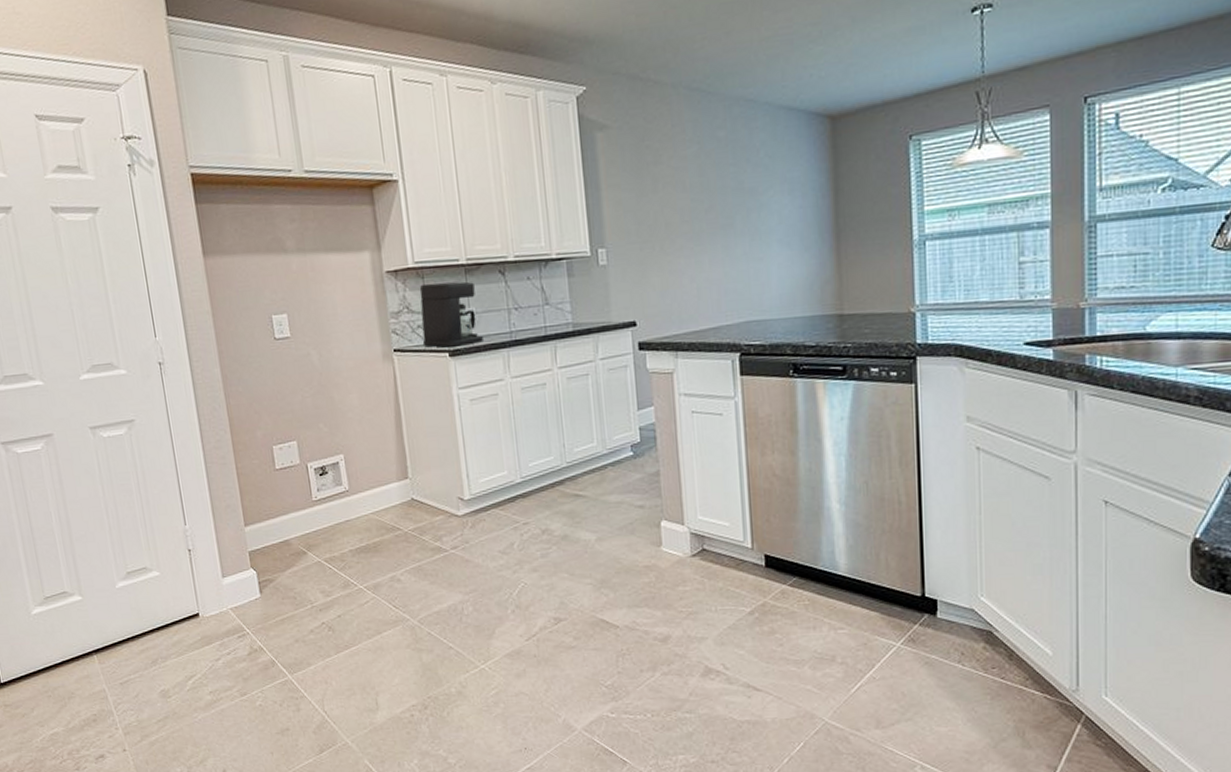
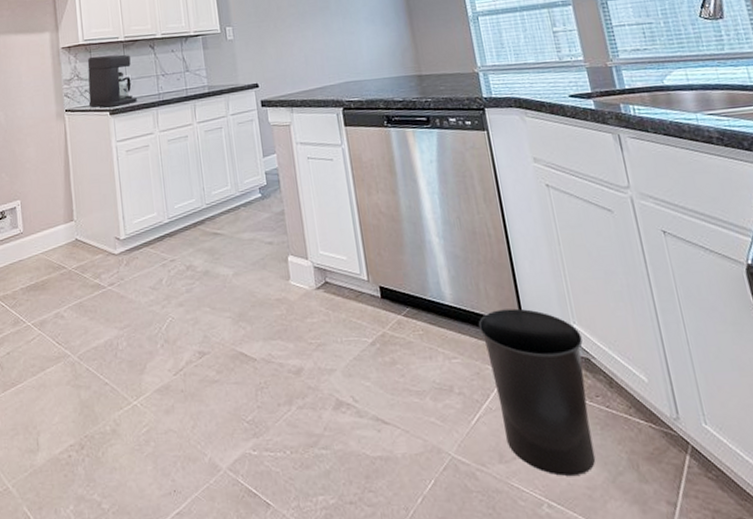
waste bin: none [873,580,987,741] -> present [478,308,596,476]

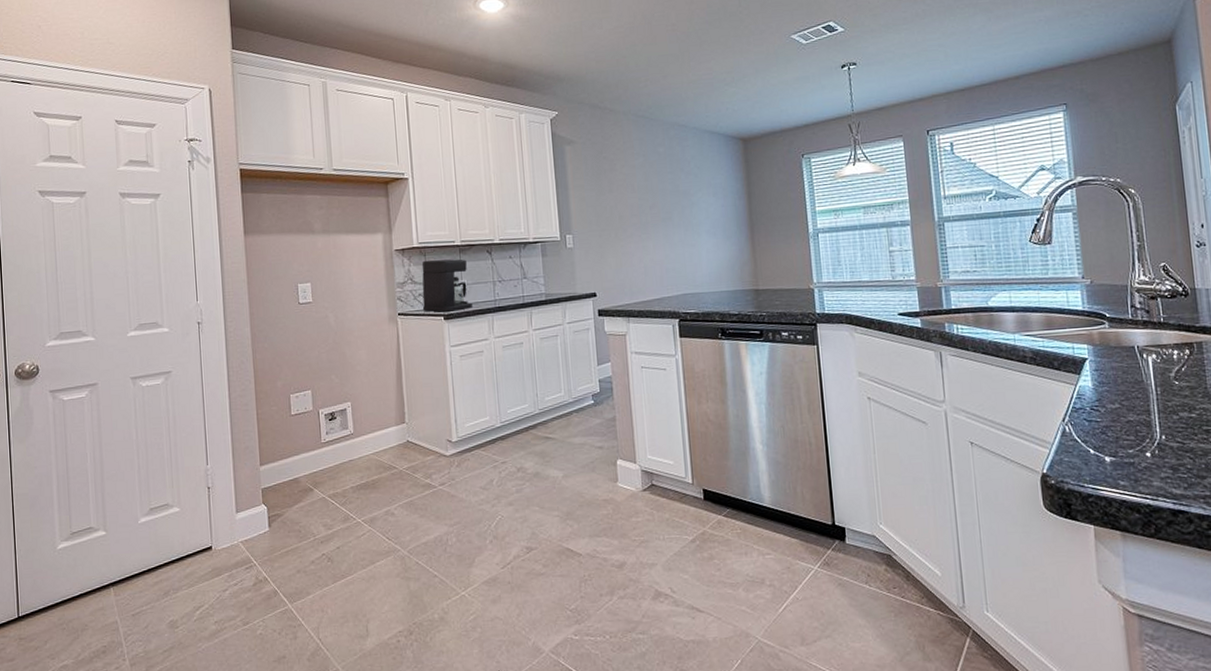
waste bin: present [478,308,596,476] -> none [792,510,887,656]

